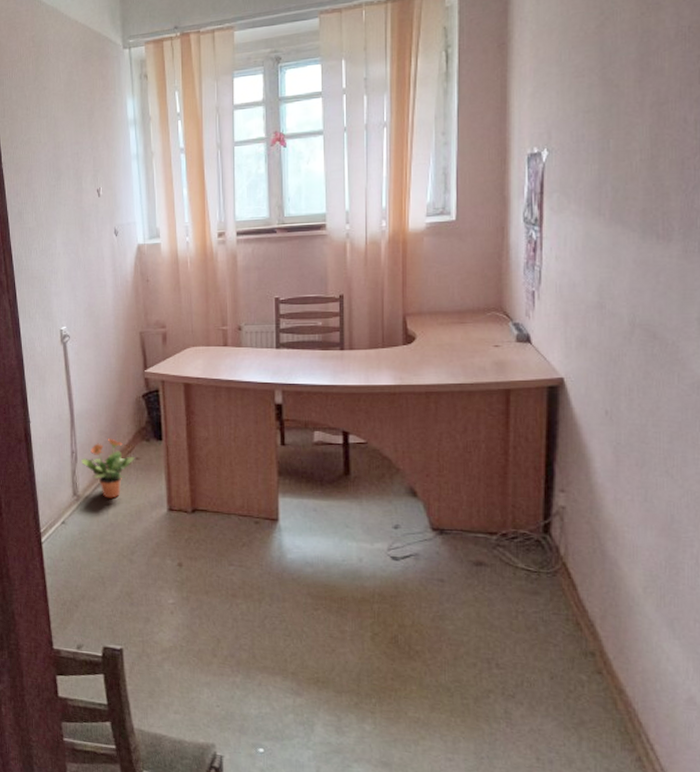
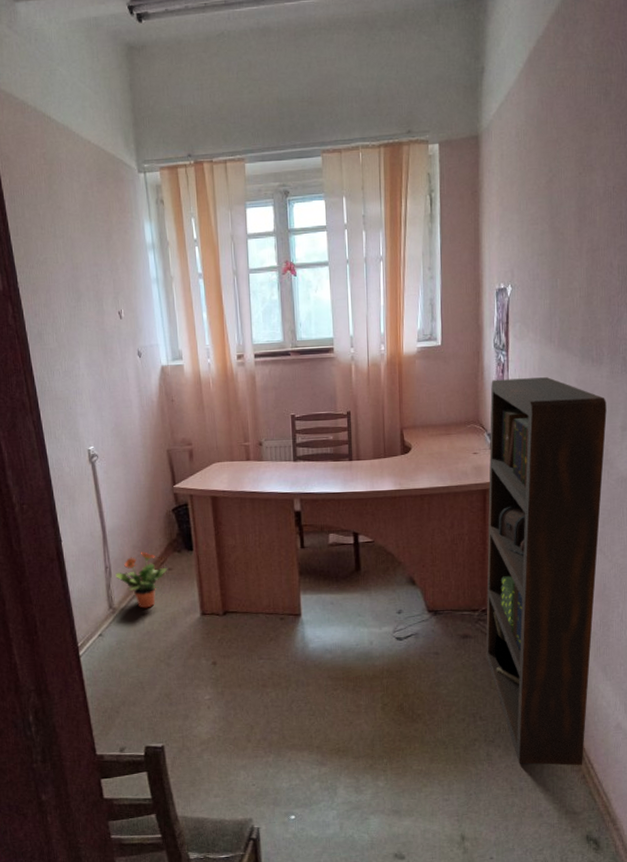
bookcase: none [506,257,677,745] -> present [486,377,607,766]

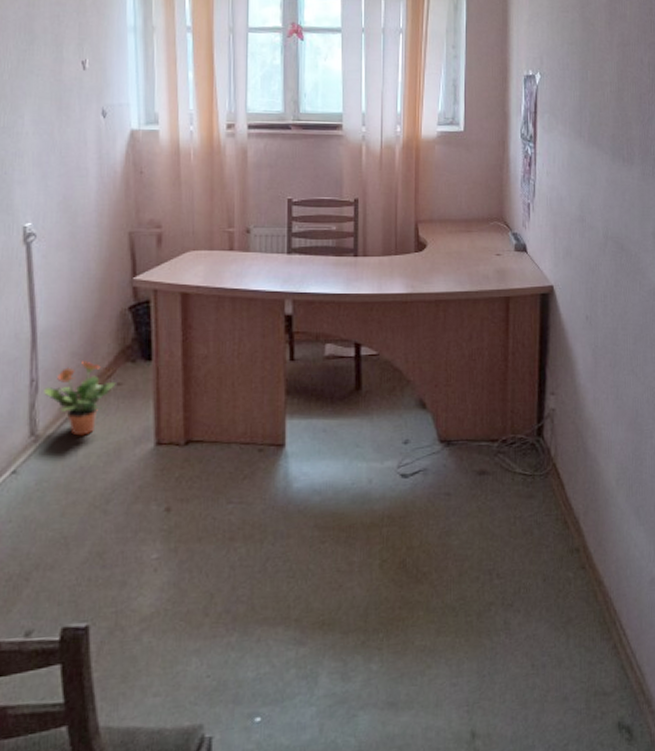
bookcase: present [486,377,607,766] -> none [505,173,638,633]

